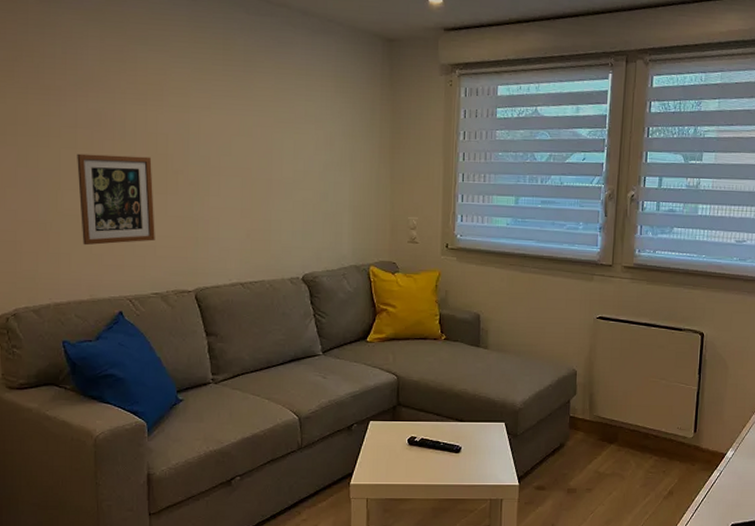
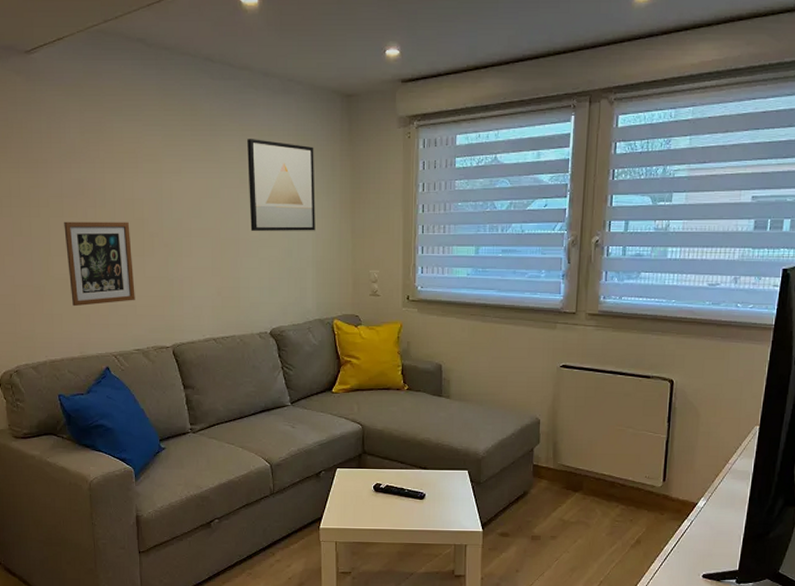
wall art: none [283,77,354,175] -> present [247,139,315,231]

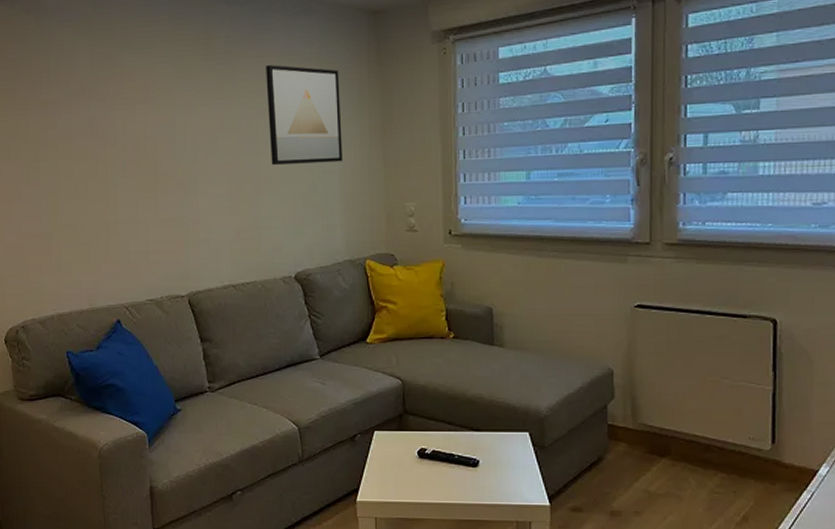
picture frame: present [64,221,135,307] -> none [73,161,148,255]

